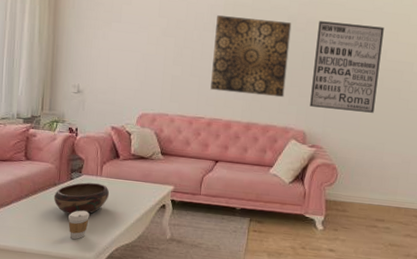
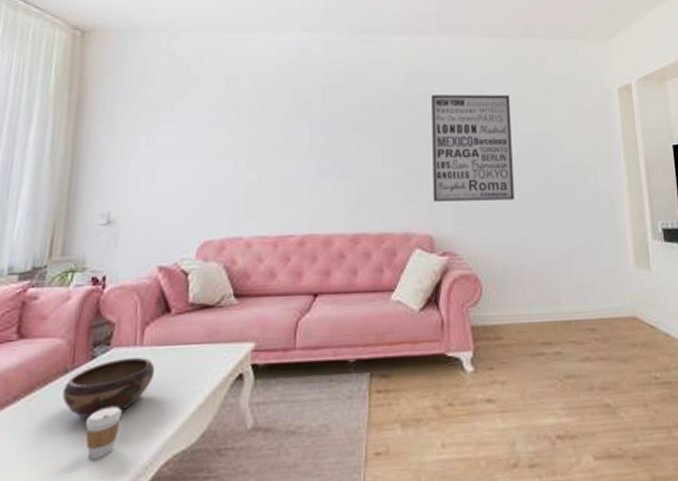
wall art: present [210,15,292,98] -> none [300,100,399,197]

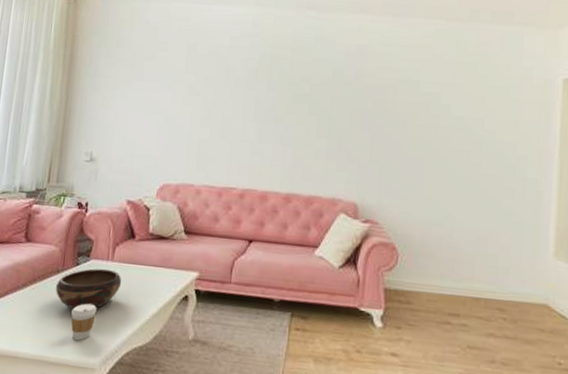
wall art: present [431,95,514,202] -> none [361,73,446,180]

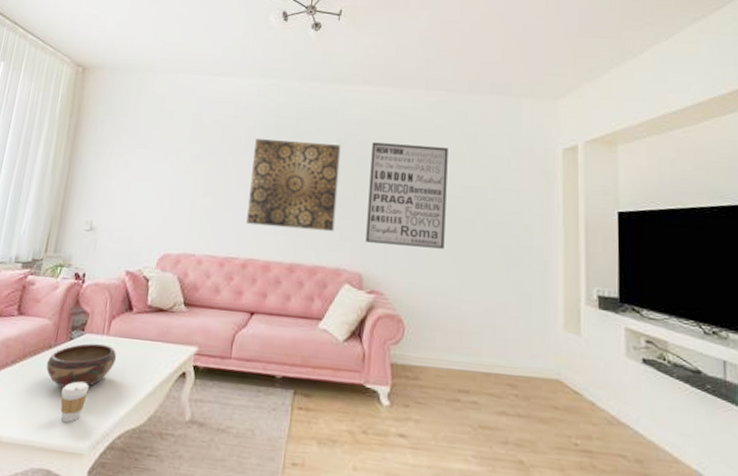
wall art: none [243,70,338,163] -> present [246,139,341,232]
wall art: none [361,73,446,180] -> present [366,142,448,249]

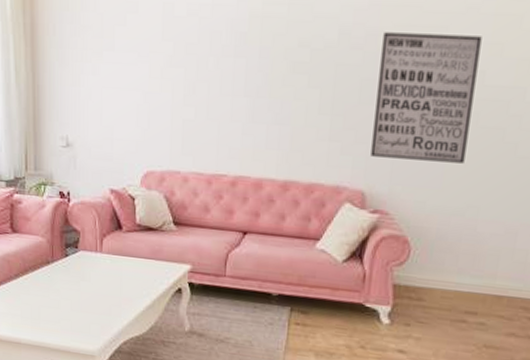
decorative bowl: present [46,343,117,387] -> none [47,260,113,299]
coffee cup: present [60,381,89,423] -> none [66,294,91,330]
wall art: present [246,139,341,232] -> none [234,33,344,145]

